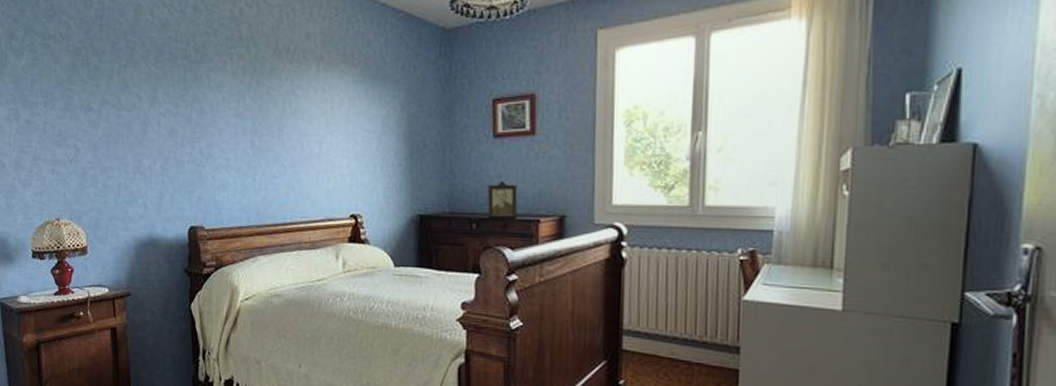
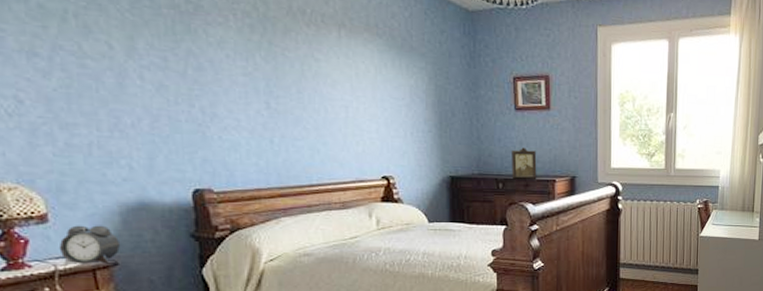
alarm clock: none [92,257,134,294] -> present [58,225,121,266]

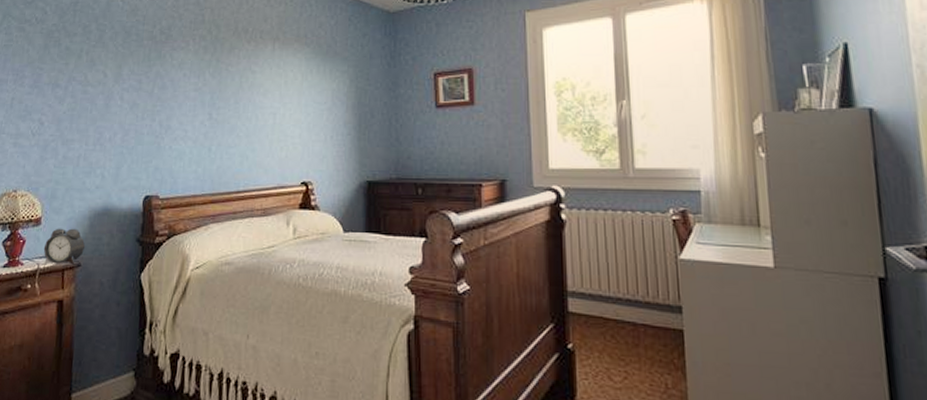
photo frame: present [512,147,537,180] -> none [432,148,460,185]

